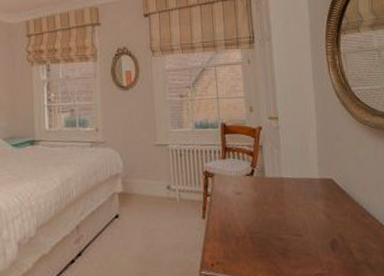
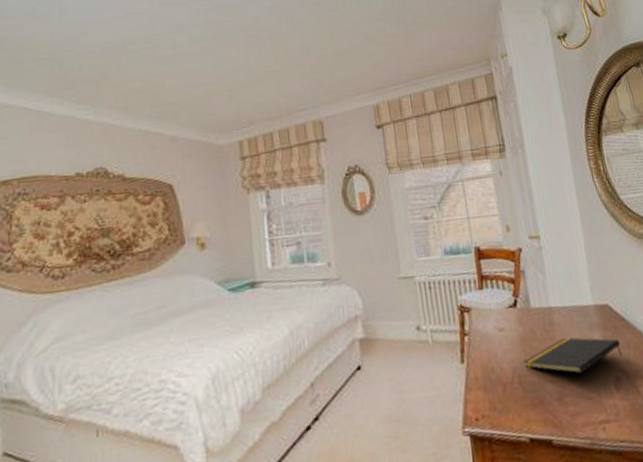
notepad: none [255,203,341,235] -> present [523,337,623,374]

